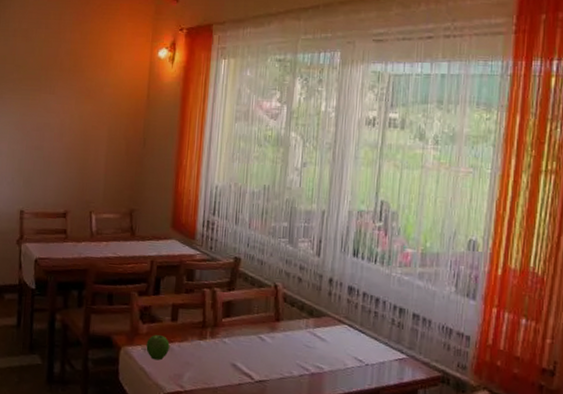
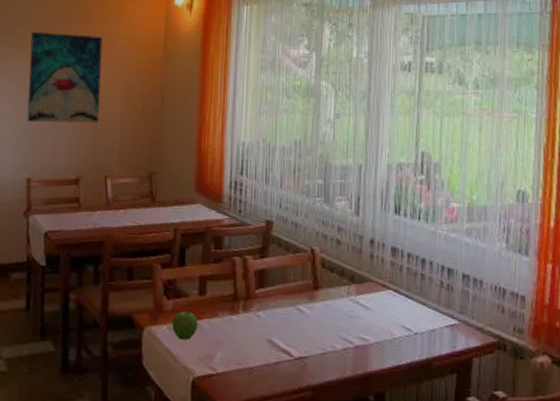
wall art: none [21,77,91,163] -> present [27,31,103,123]

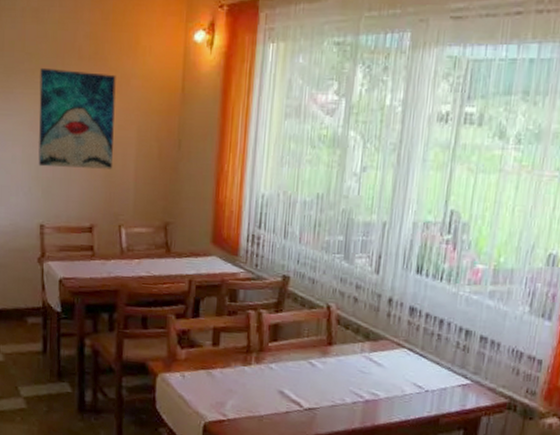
fruit: present [172,311,198,340] -> none [185,360,211,388]

